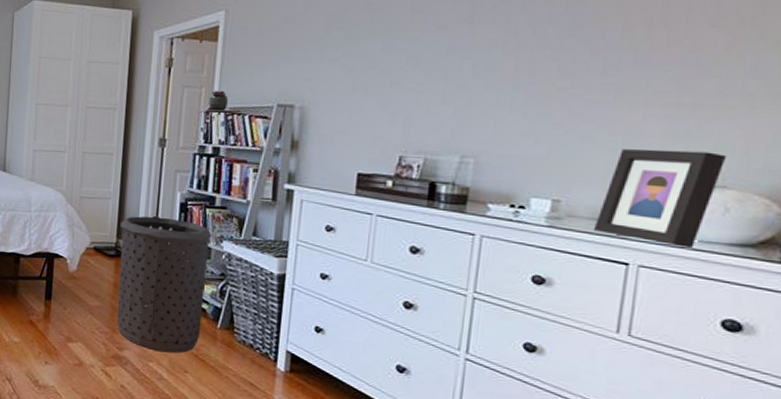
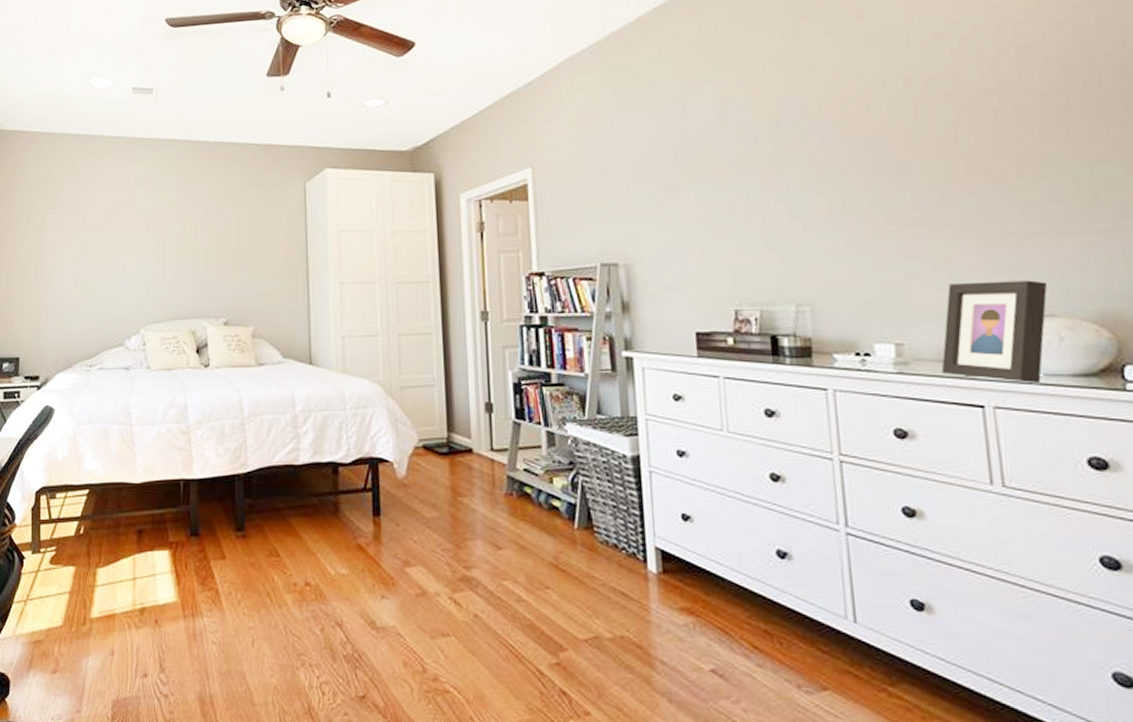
laundry basket: present [116,216,212,353] -> none [449,402,557,567]
succulent plant: present [198,90,241,114] -> none [518,253,564,280]

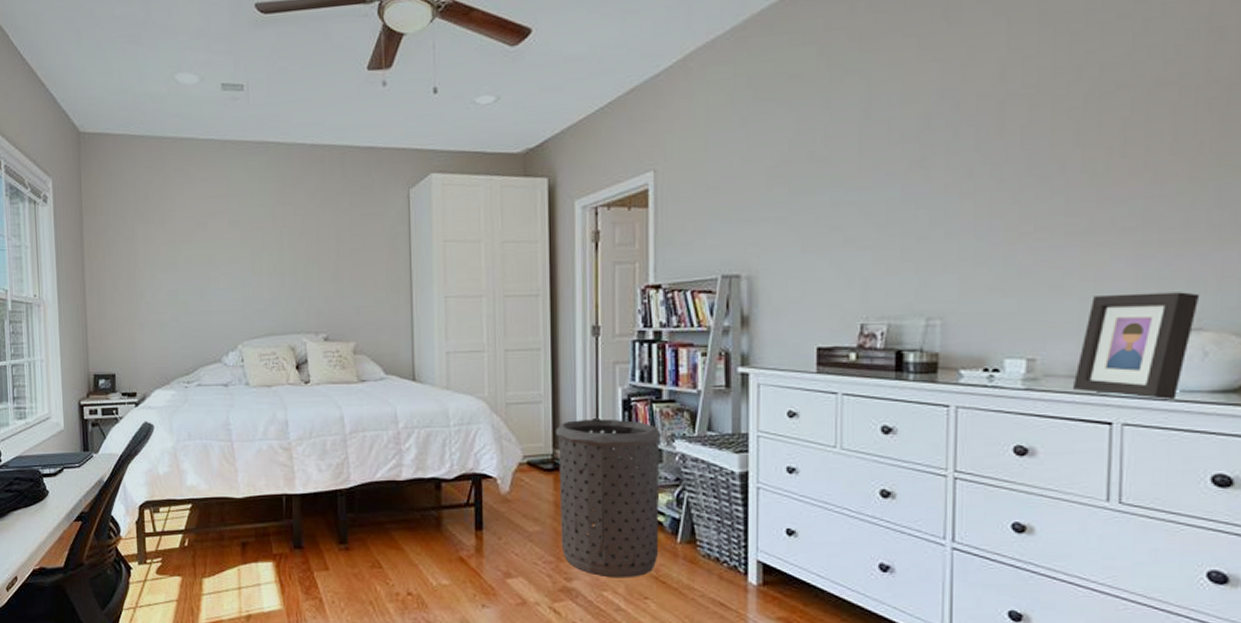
laundry basket: none [449,402,557,567] -> present [555,418,662,578]

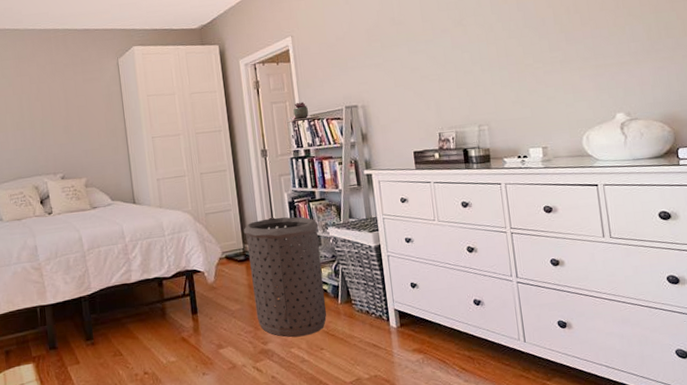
succulent plant: none [633,264,682,293] -> present [287,101,320,123]
picture frame: present [1072,292,1200,401] -> none [571,96,633,167]

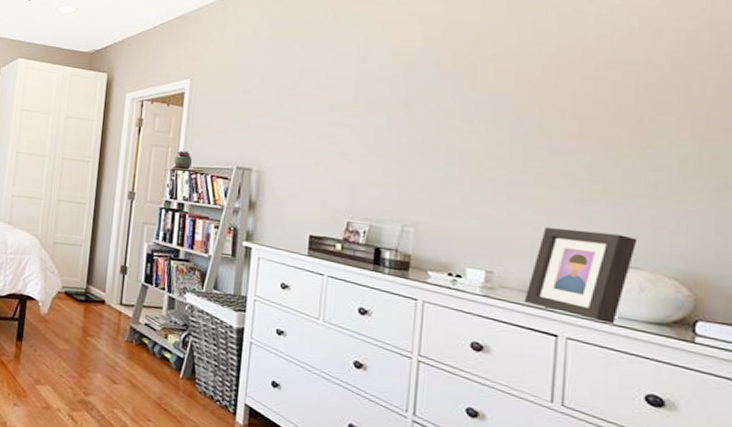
laundry basket: present [243,216,327,337] -> none [84,264,176,401]
picture frame: none [571,96,633,167] -> present [523,227,638,325]

